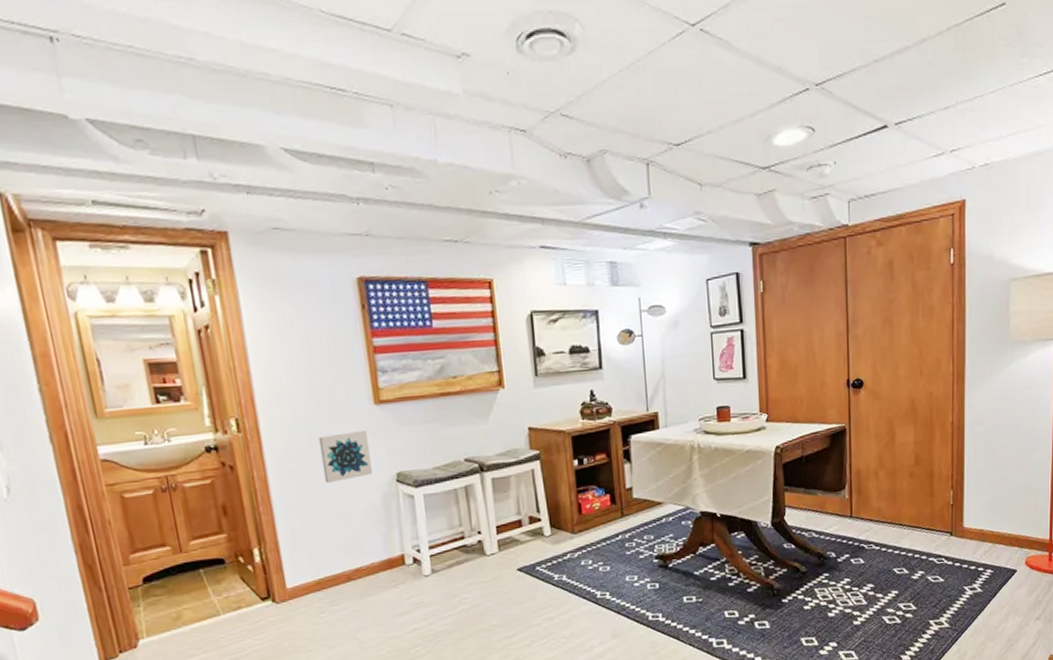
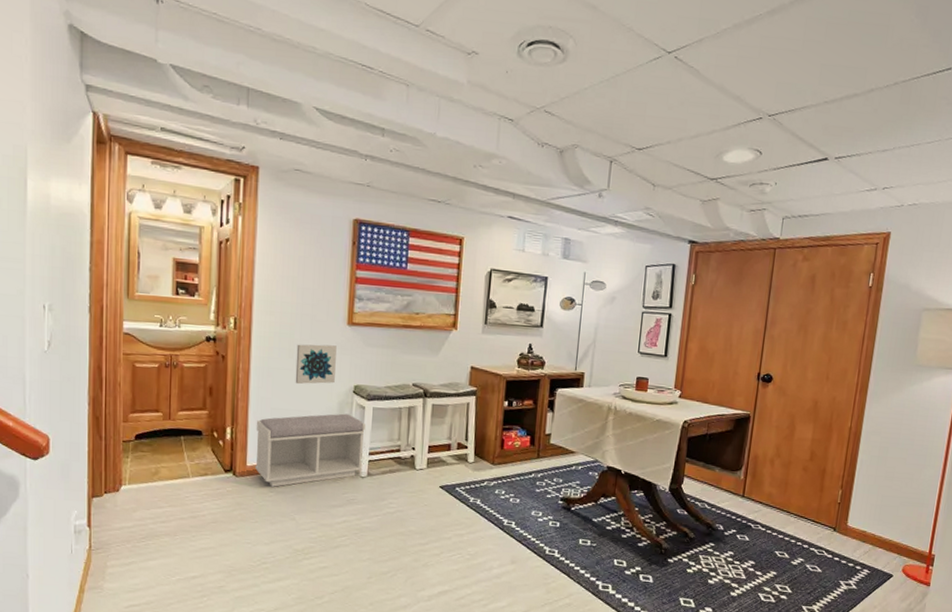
bench: none [287,507,425,607] -> present [255,413,365,487]

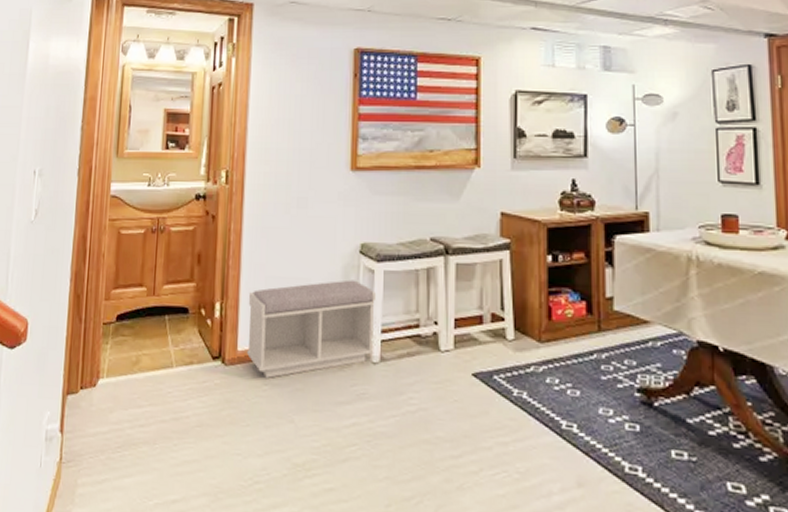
wall art: present [295,344,337,385] -> none [292,195,339,246]

